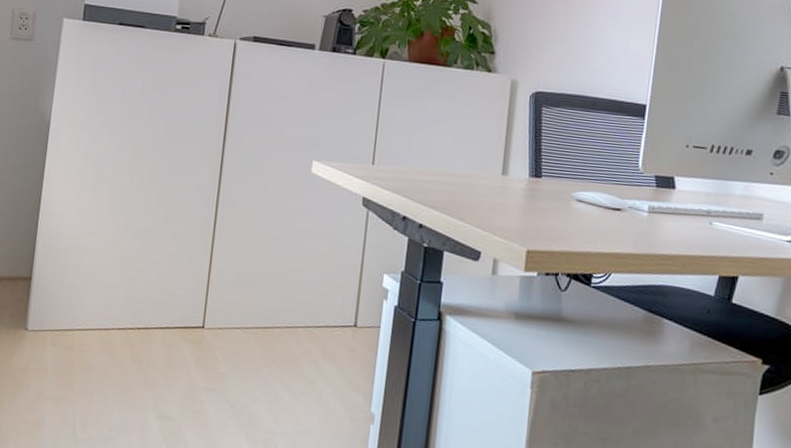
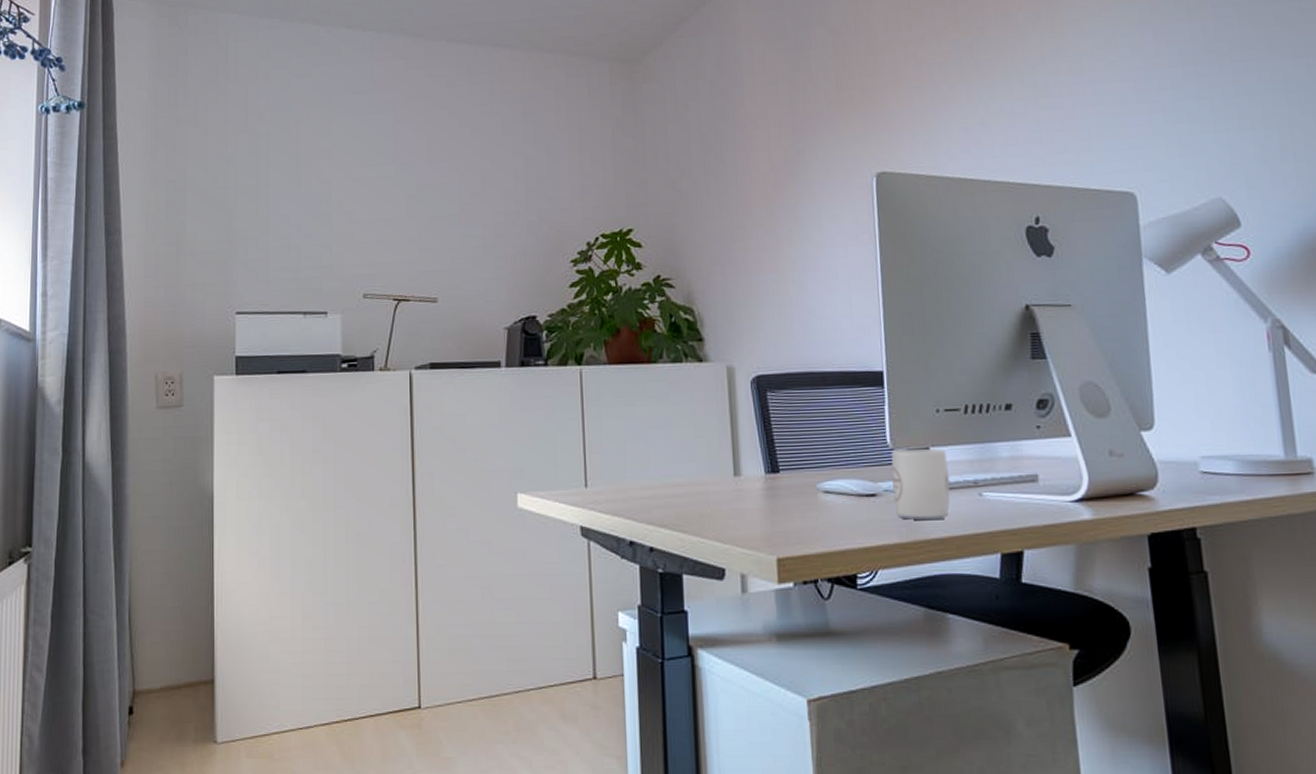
mug: none [635,174,688,239] -> present [891,448,950,521]

